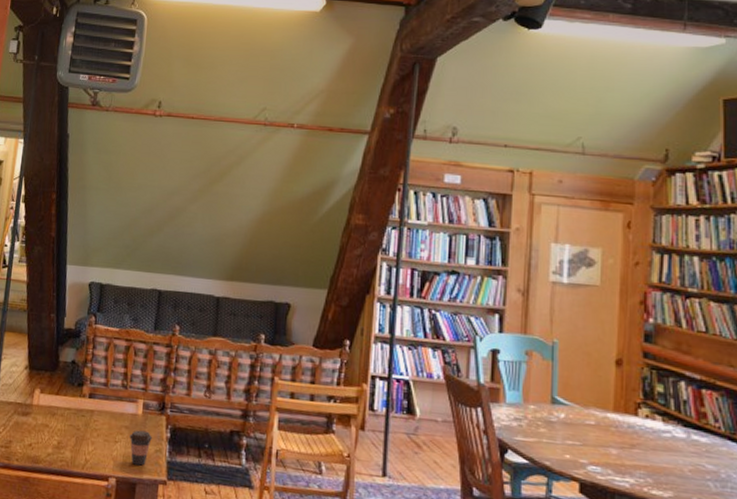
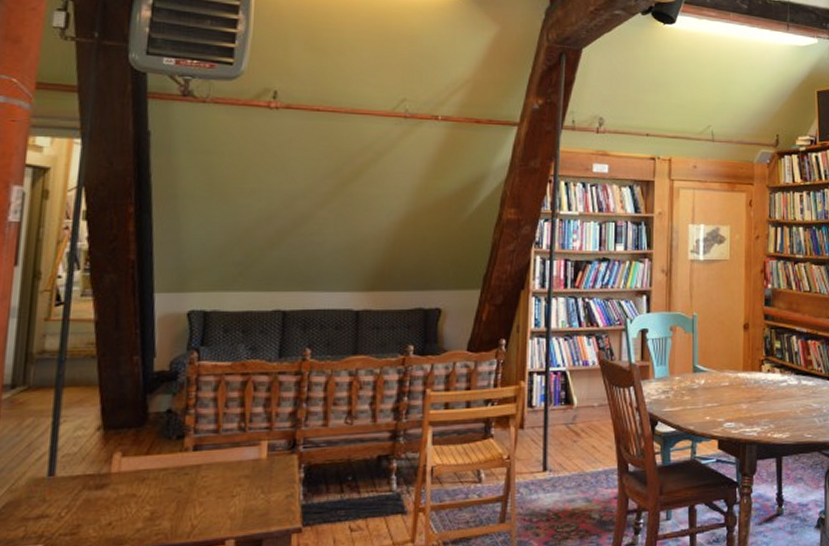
coffee cup: present [129,430,152,466] -> none [251,476,281,518]

